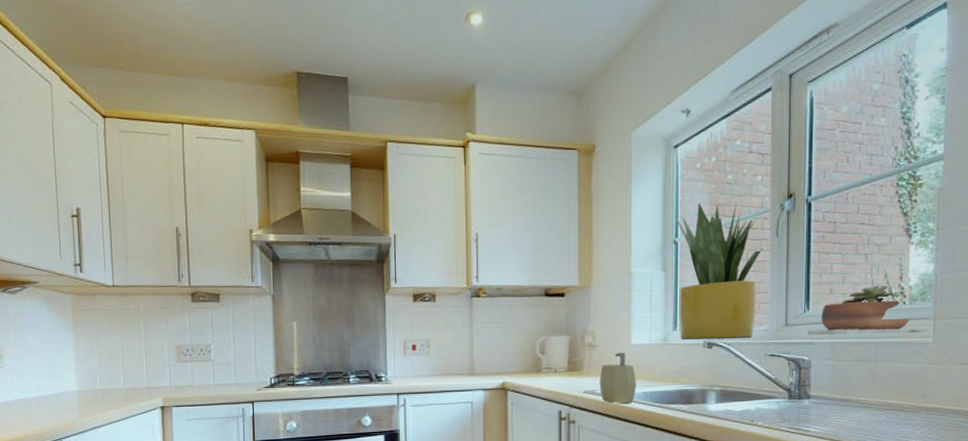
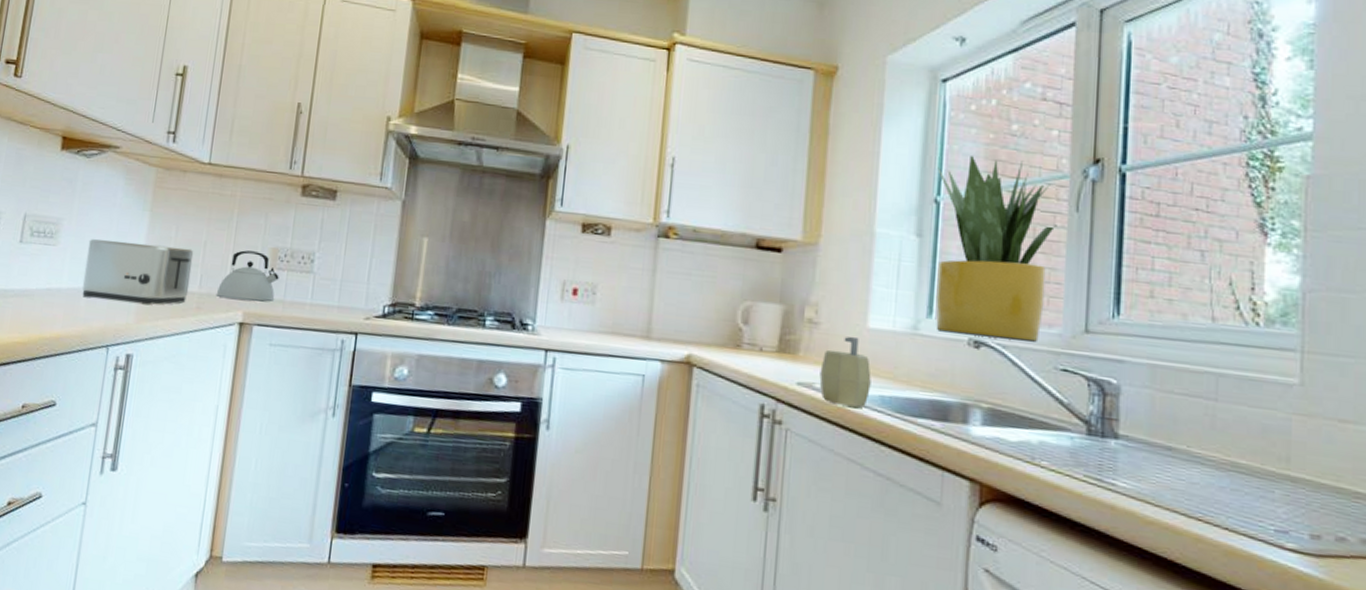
toaster: none [28,355,117,405] -> present [81,238,194,306]
kettle: none [138,350,186,390] -> present [216,250,279,302]
succulent plant: present [807,283,934,335] -> none [1116,293,1301,371]

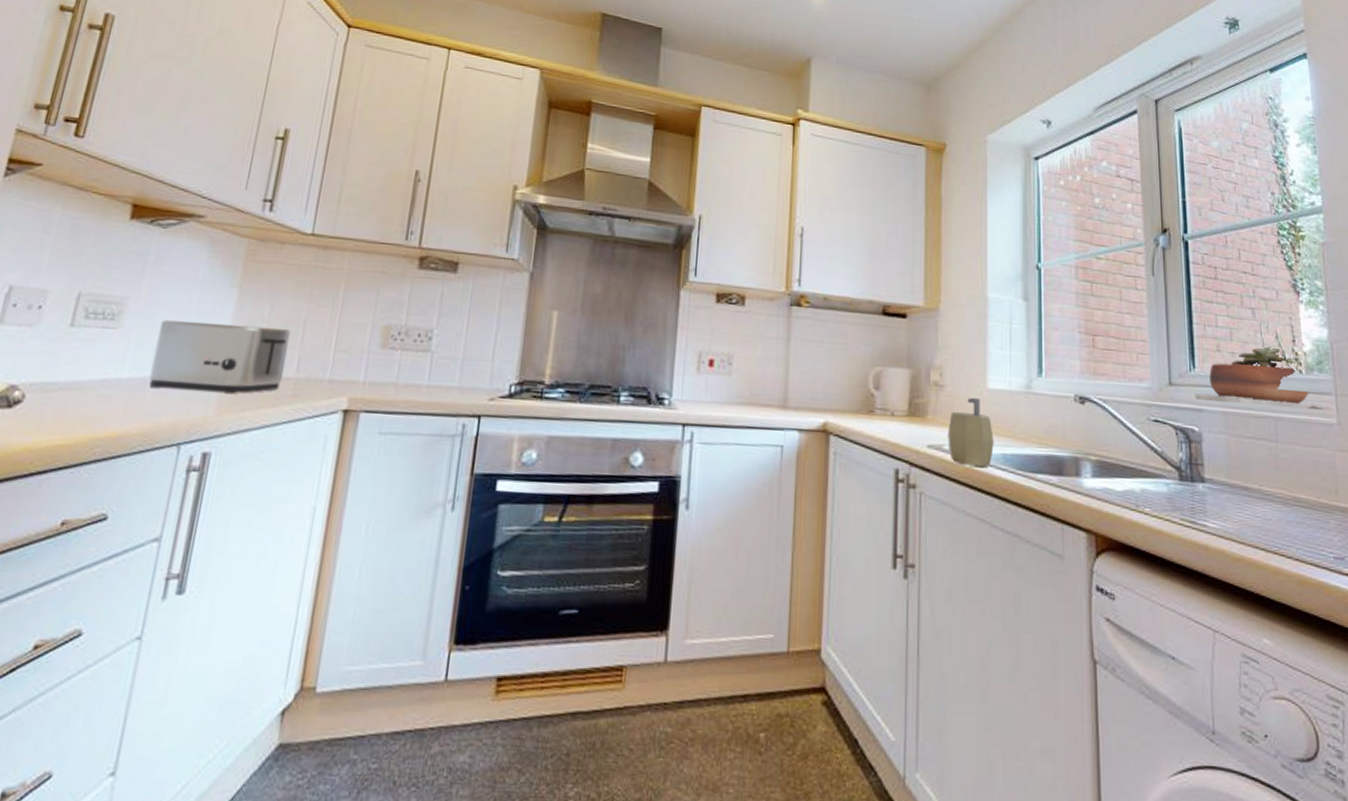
kettle: present [216,250,279,302] -> none [316,329,392,385]
planter: present [935,156,1057,343] -> none [1037,226,1138,397]
succulent plant: none [1116,293,1301,371] -> present [1195,345,1337,412]

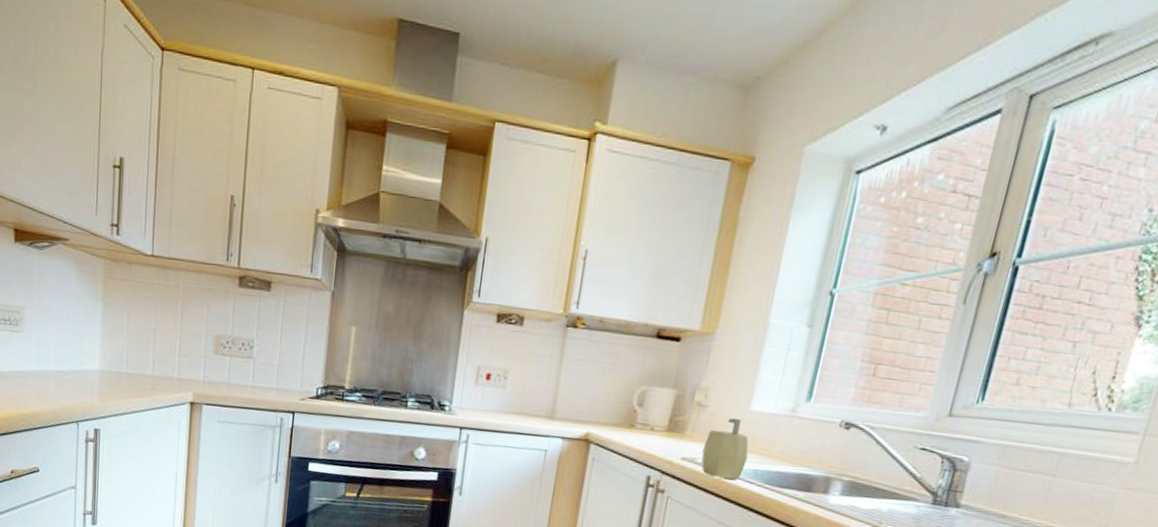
toaster: present [148,319,291,395] -> none [49,325,145,387]
succulent plant: present [1195,345,1337,412] -> none [974,381,1140,452]

